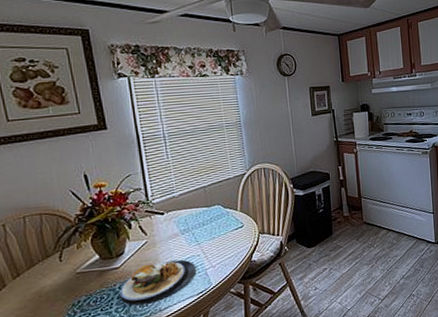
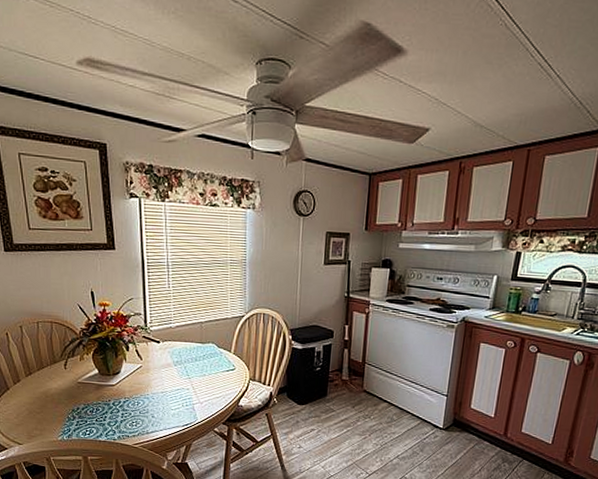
plate: present [120,259,197,306] -> none [113,387,185,425]

